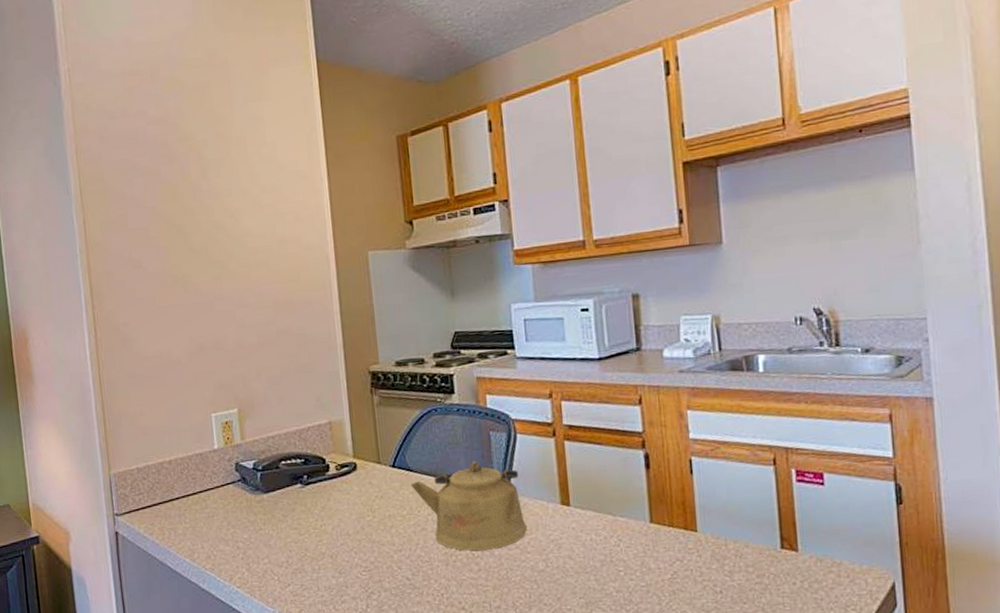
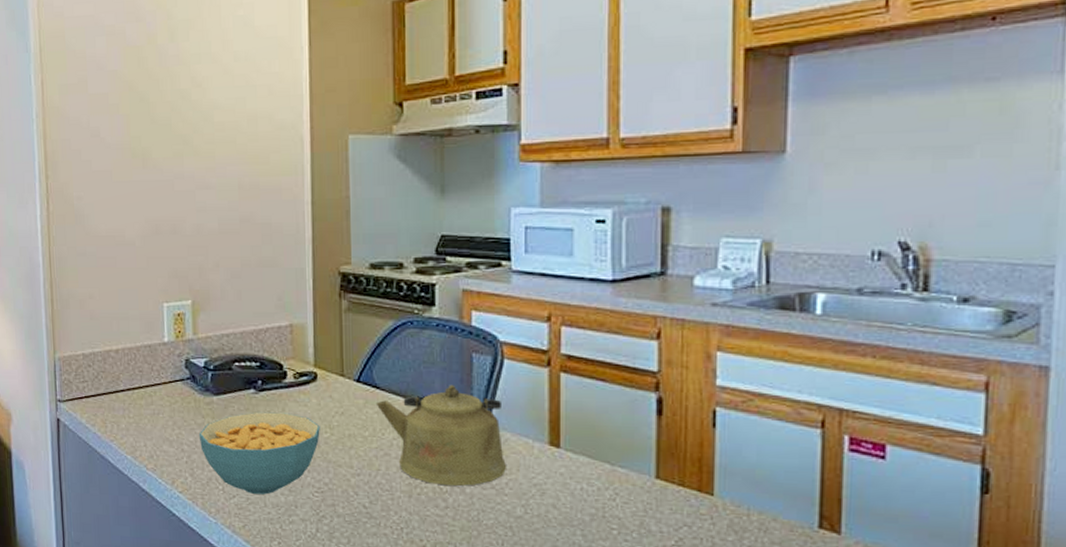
cereal bowl: none [252,502,363,580] -> present [198,411,320,495]

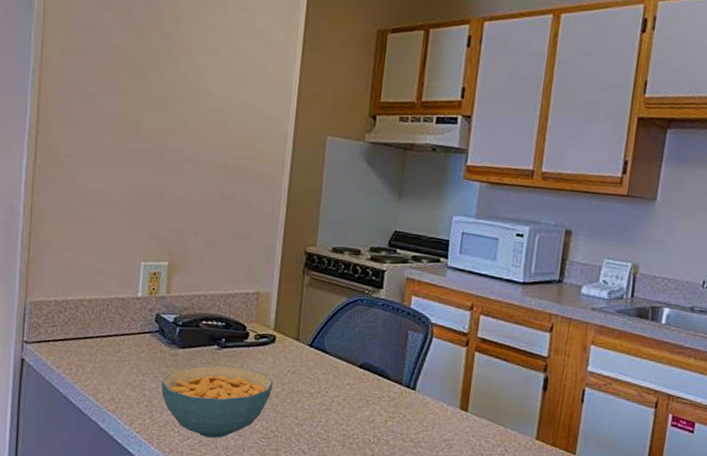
kettle: present [376,384,506,487] -> none [323,354,427,439]

